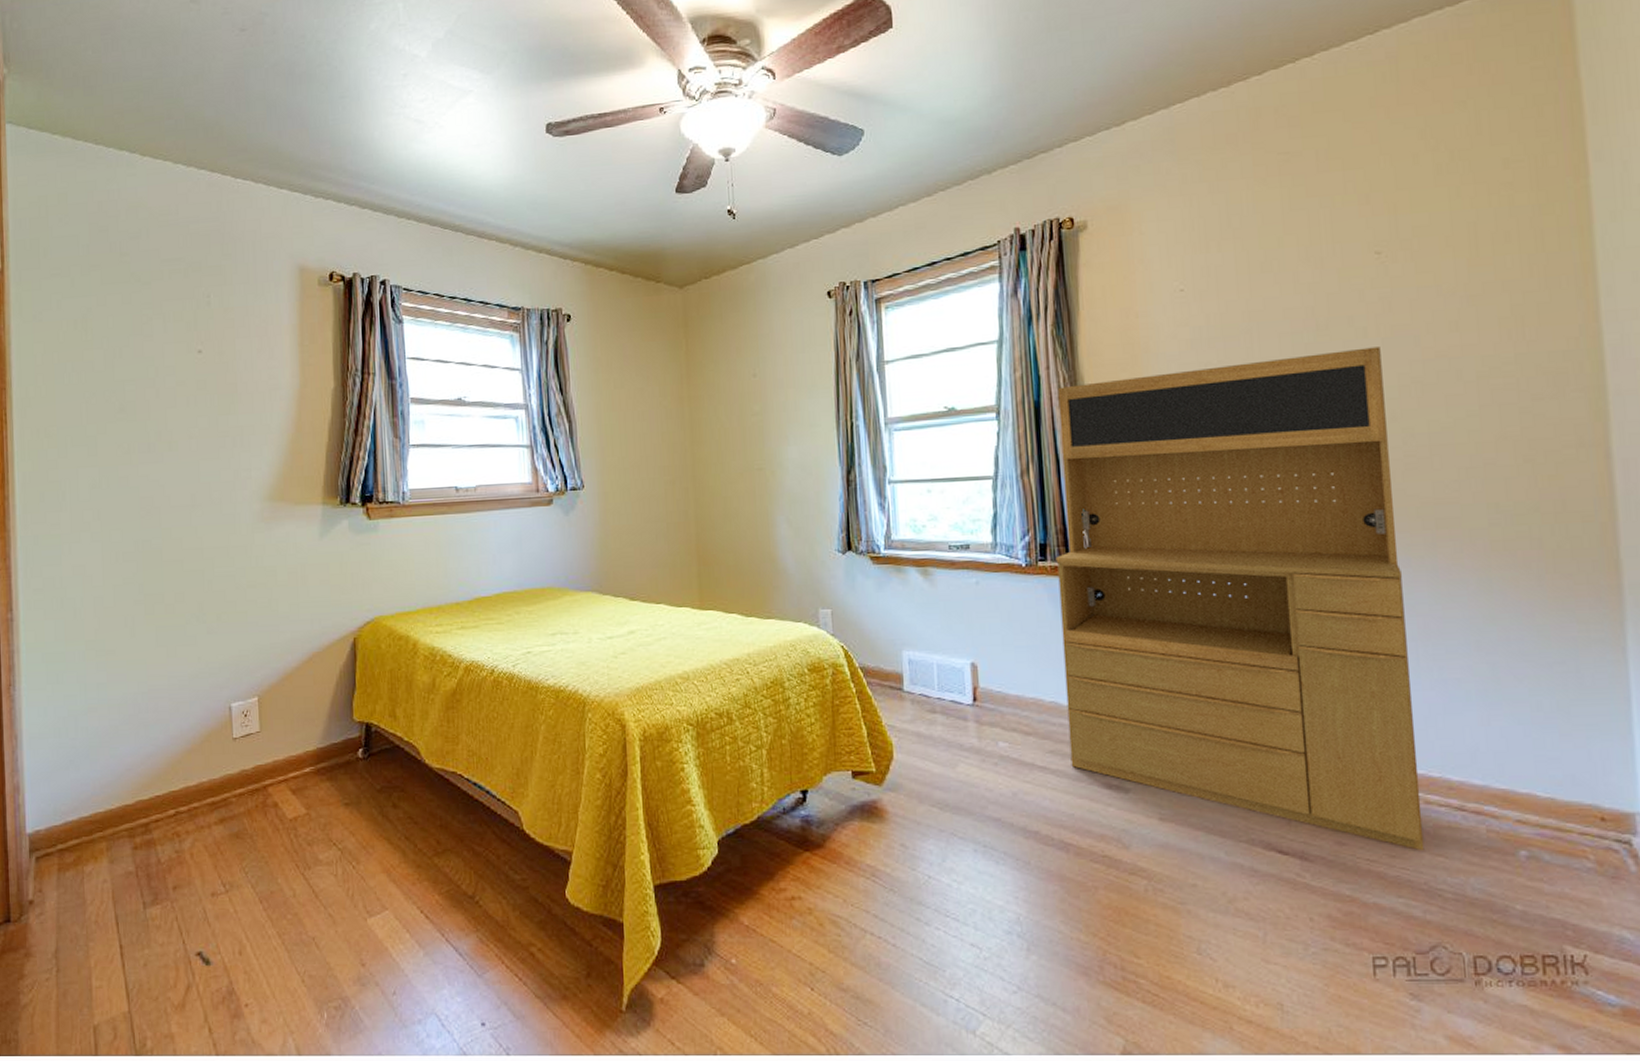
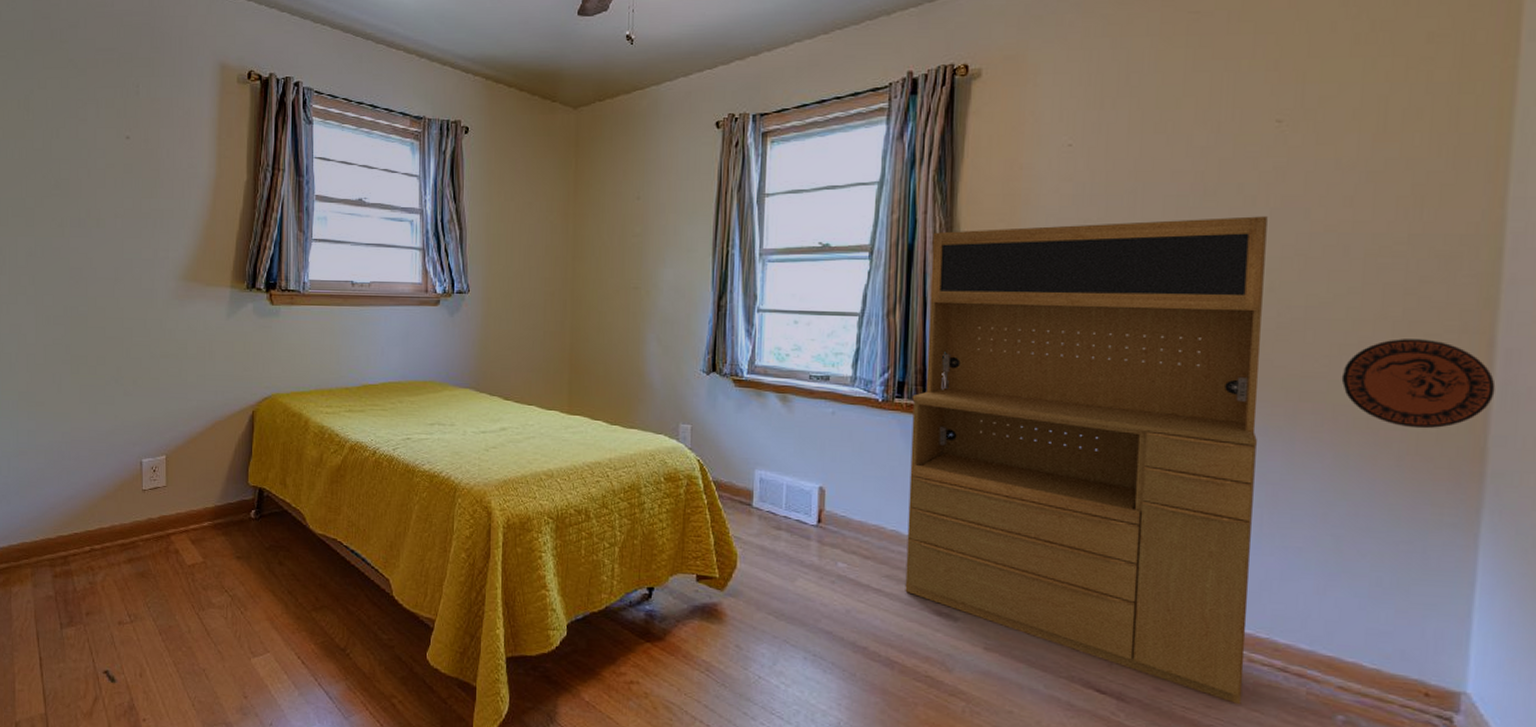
decorative plate: none [1473,456,1619,546] -> present [1341,339,1496,429]

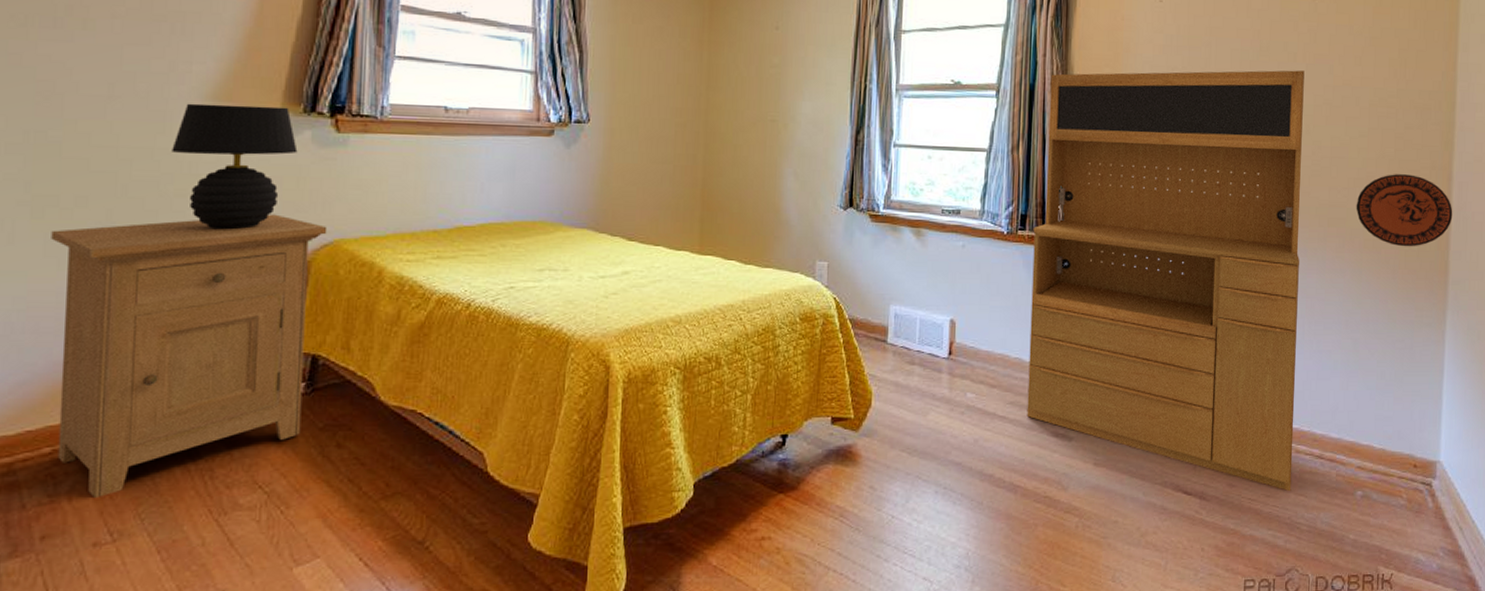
nightstand: none [84,372,267,588] -> present [51,214,328,497]
table lamp: none [158,283,244,385] -> present [172,103,298,230]

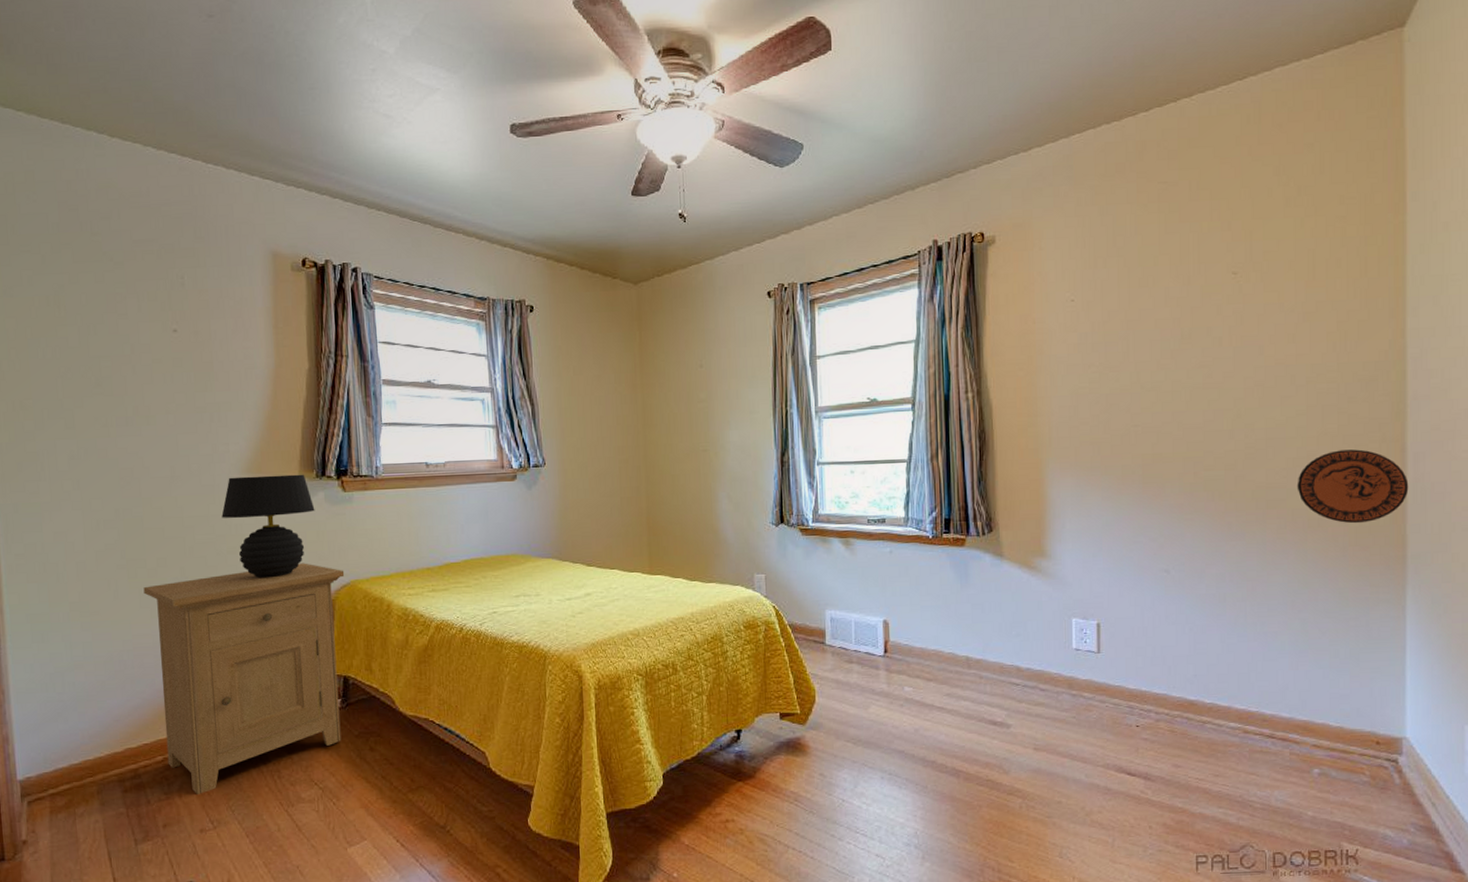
drawer: present [1027,70,1305,492] -> none [957,354,1241,771]

